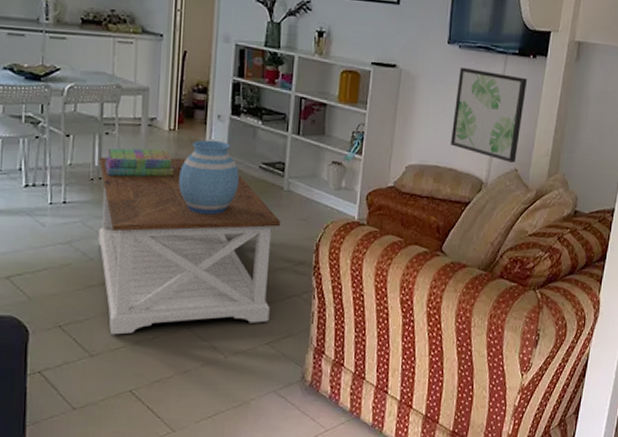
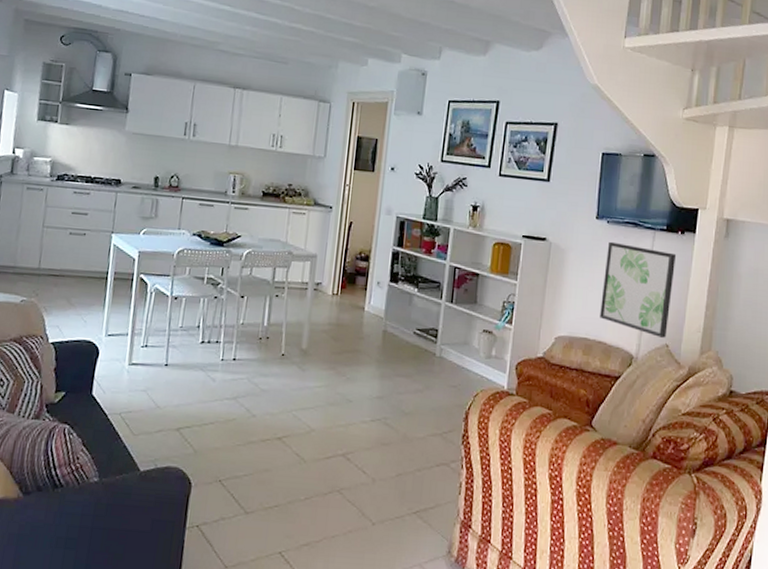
coffee table: present [98,156,281,335] -> none [261,317,433,494]
stack of books: present [105,148,174,177] -> none [273,309,335,339]
vase: present [179,140,240,215] -> none [338,304,395,378]

